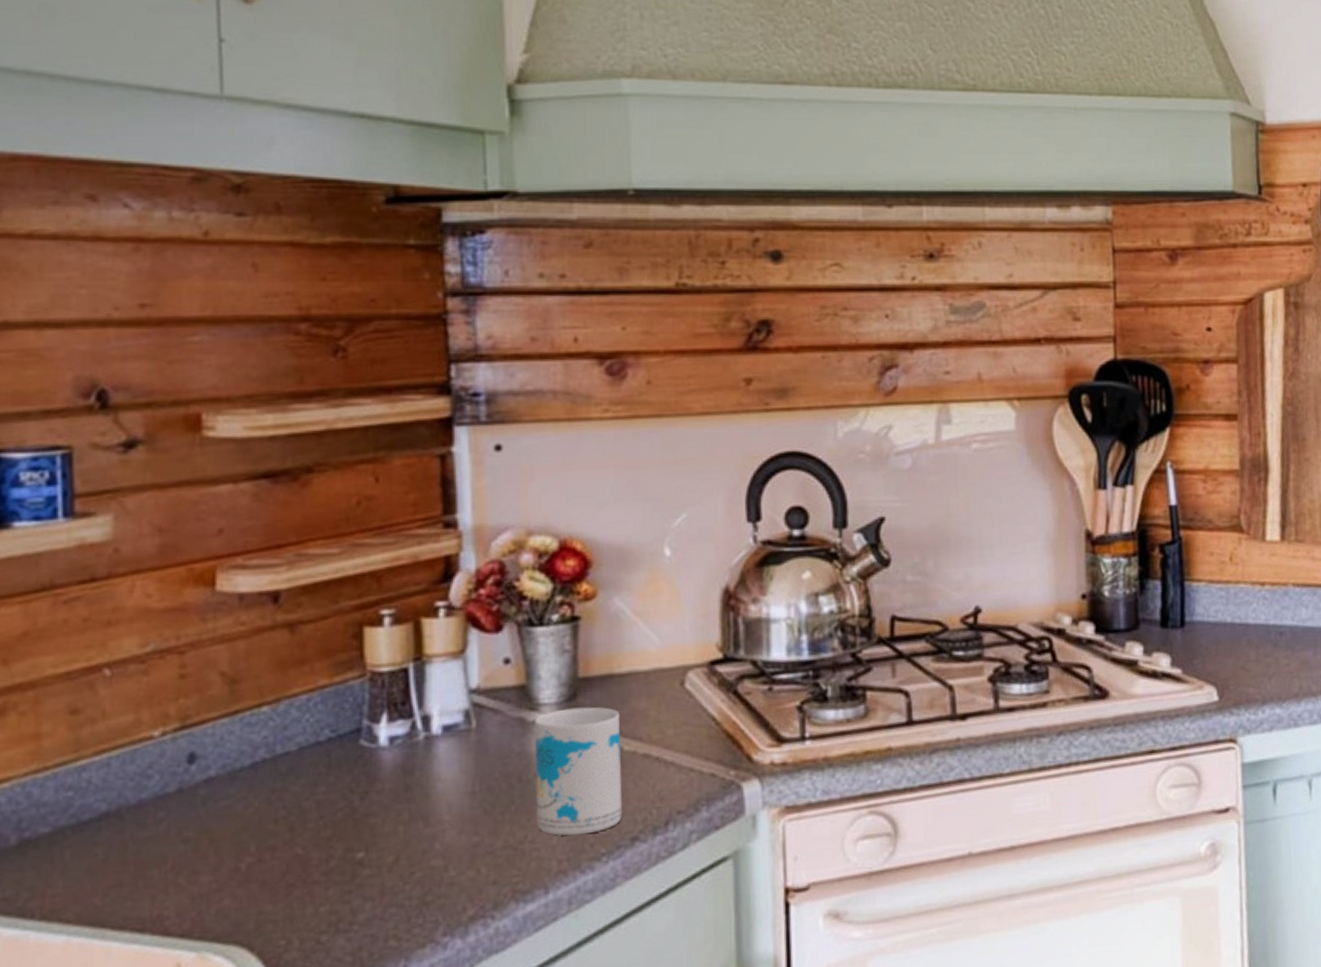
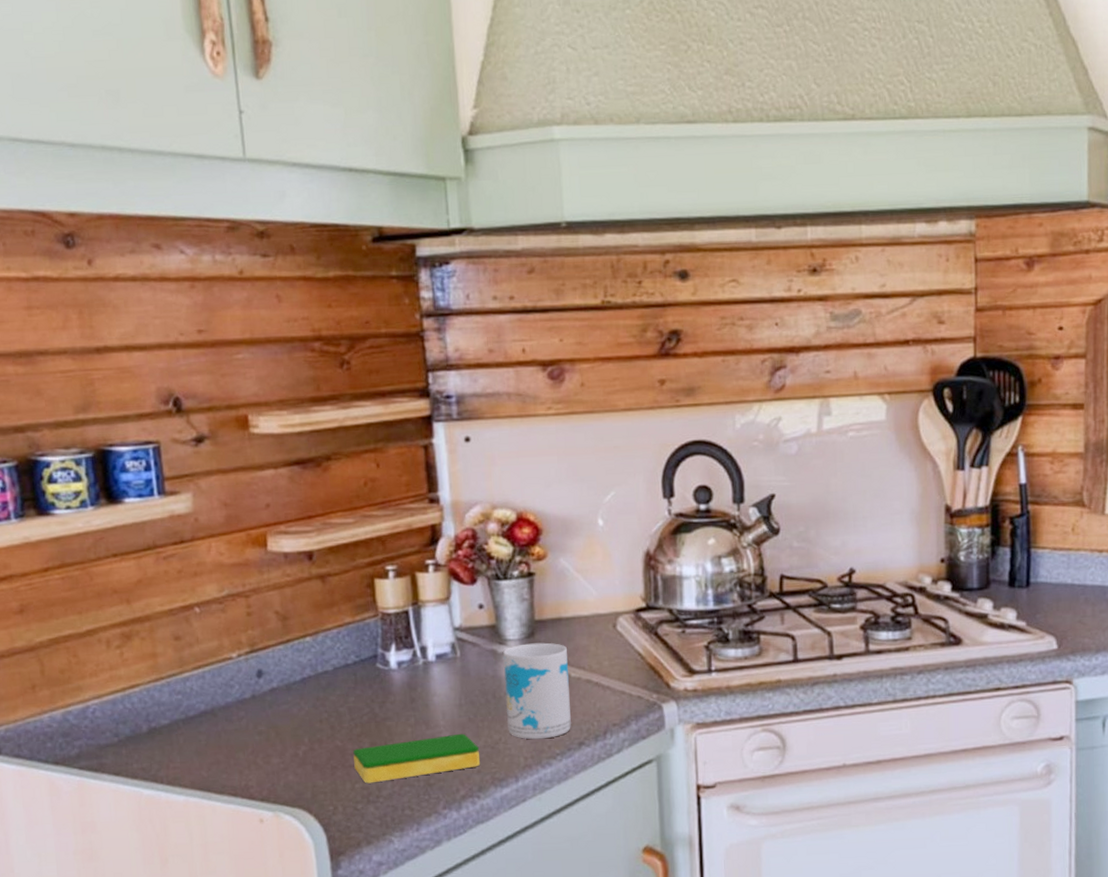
dish sponge: none [320,831,496,906] -> present [353,733,480,784]

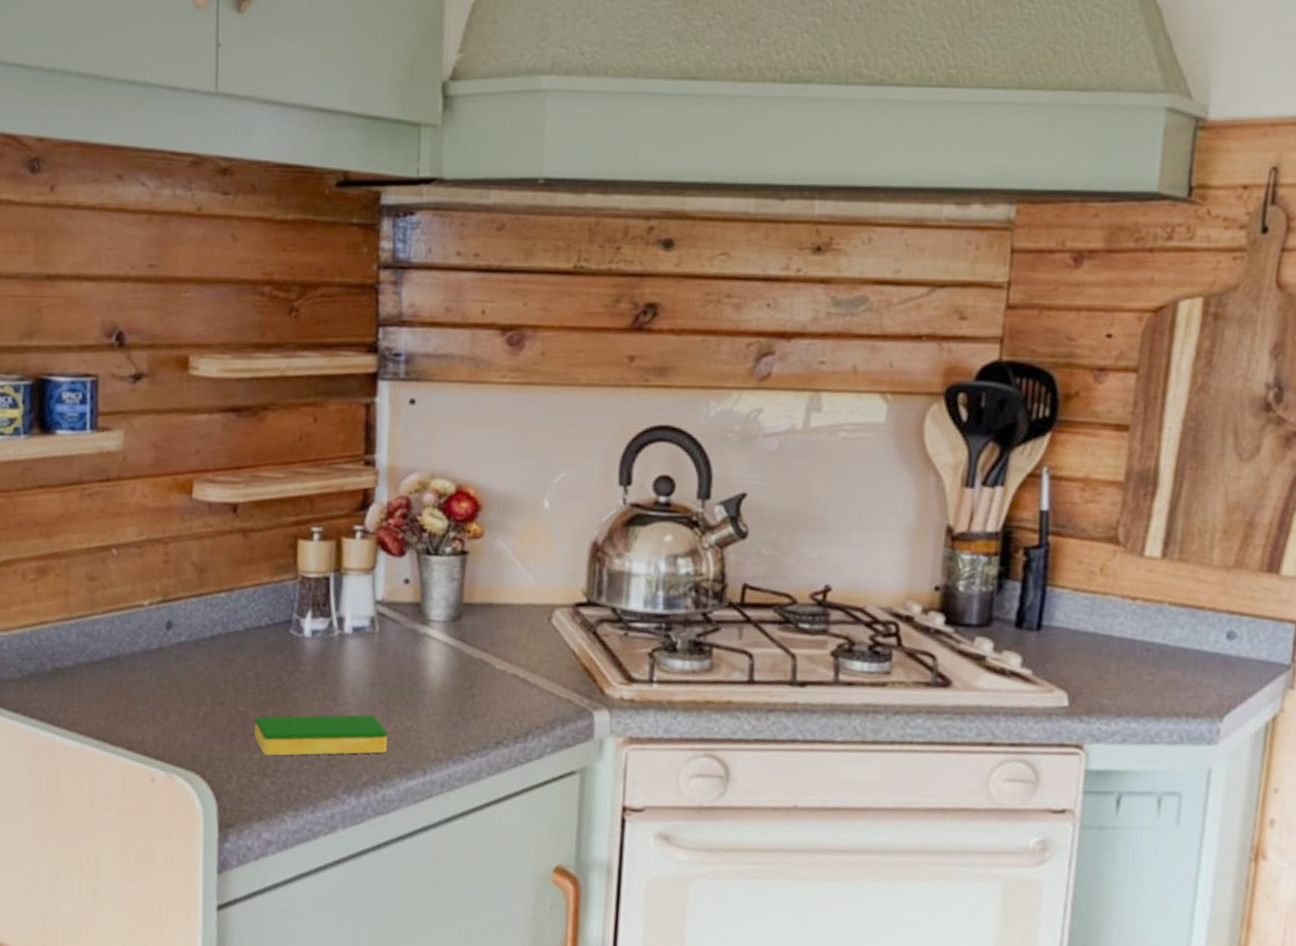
mug: present [503,642,571,740] -> none [421,627,494,733]

